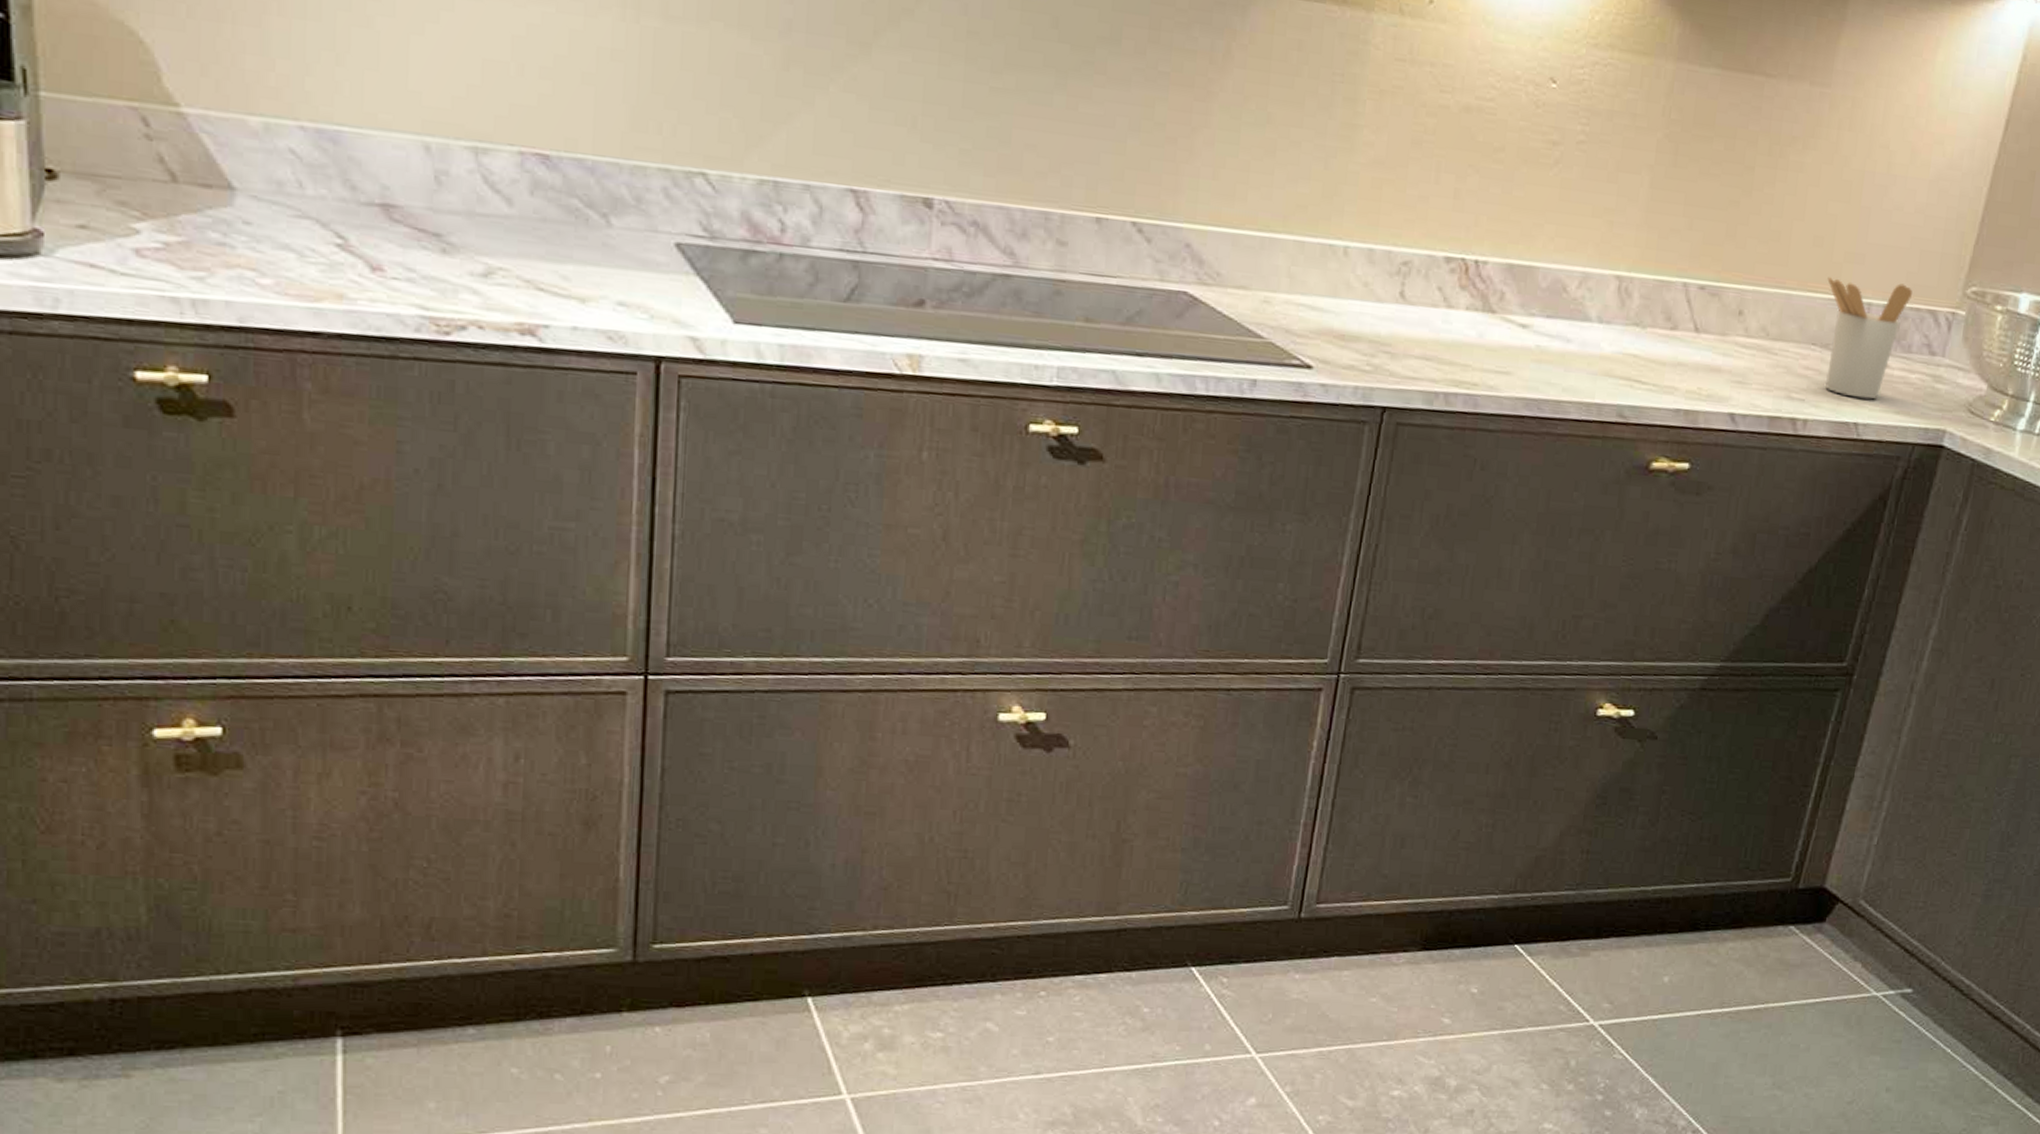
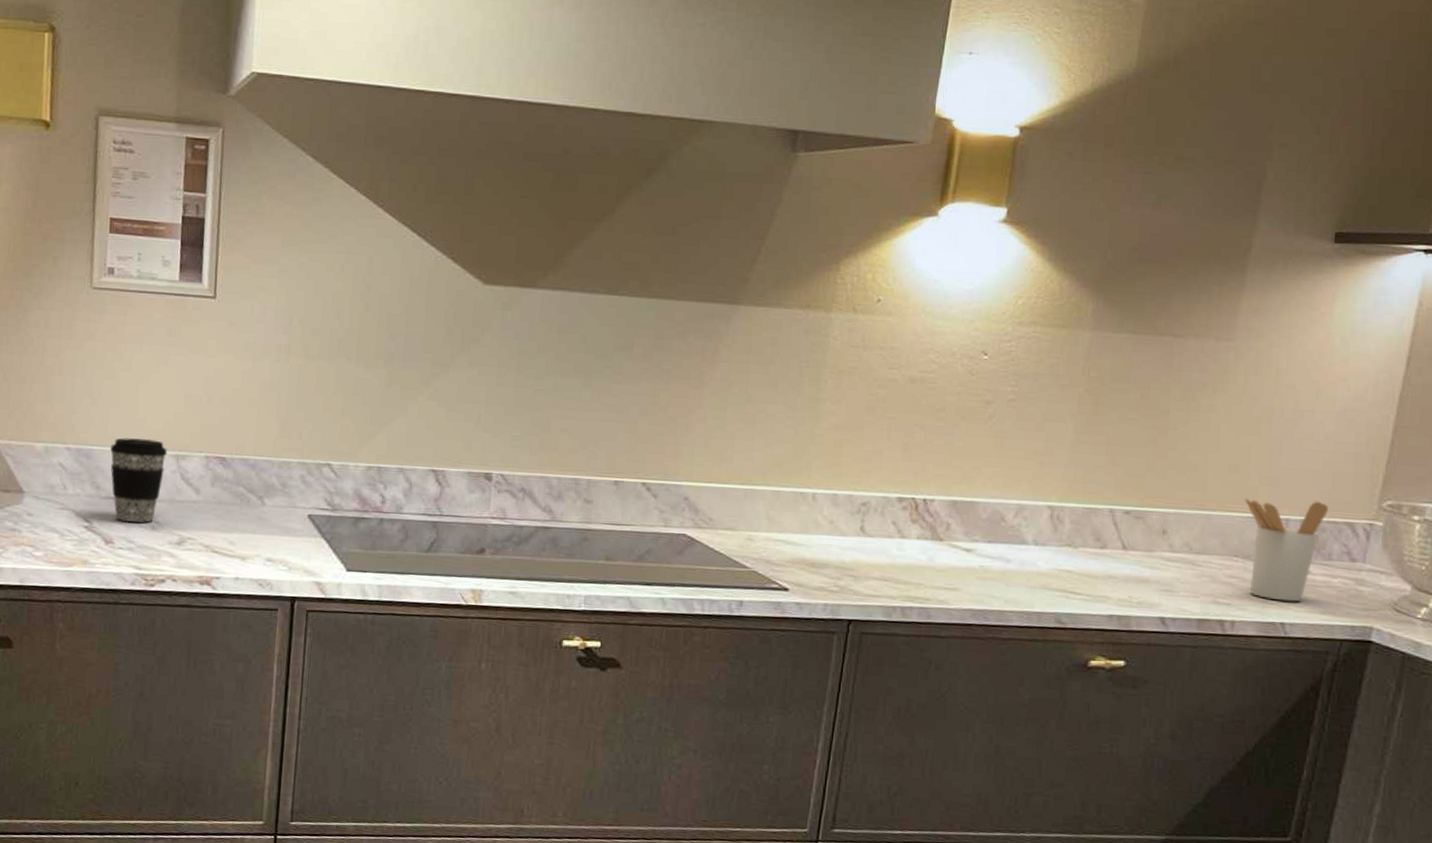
coffee cup: none [370,116,461,243] -> present [110,438,168,523]

